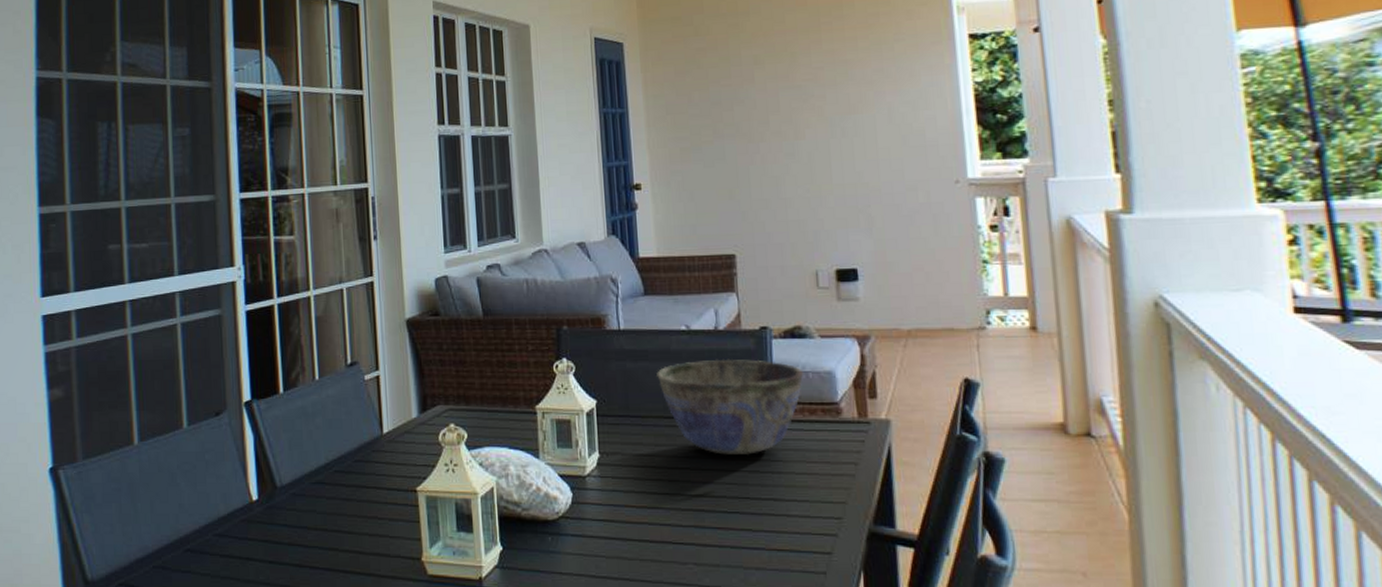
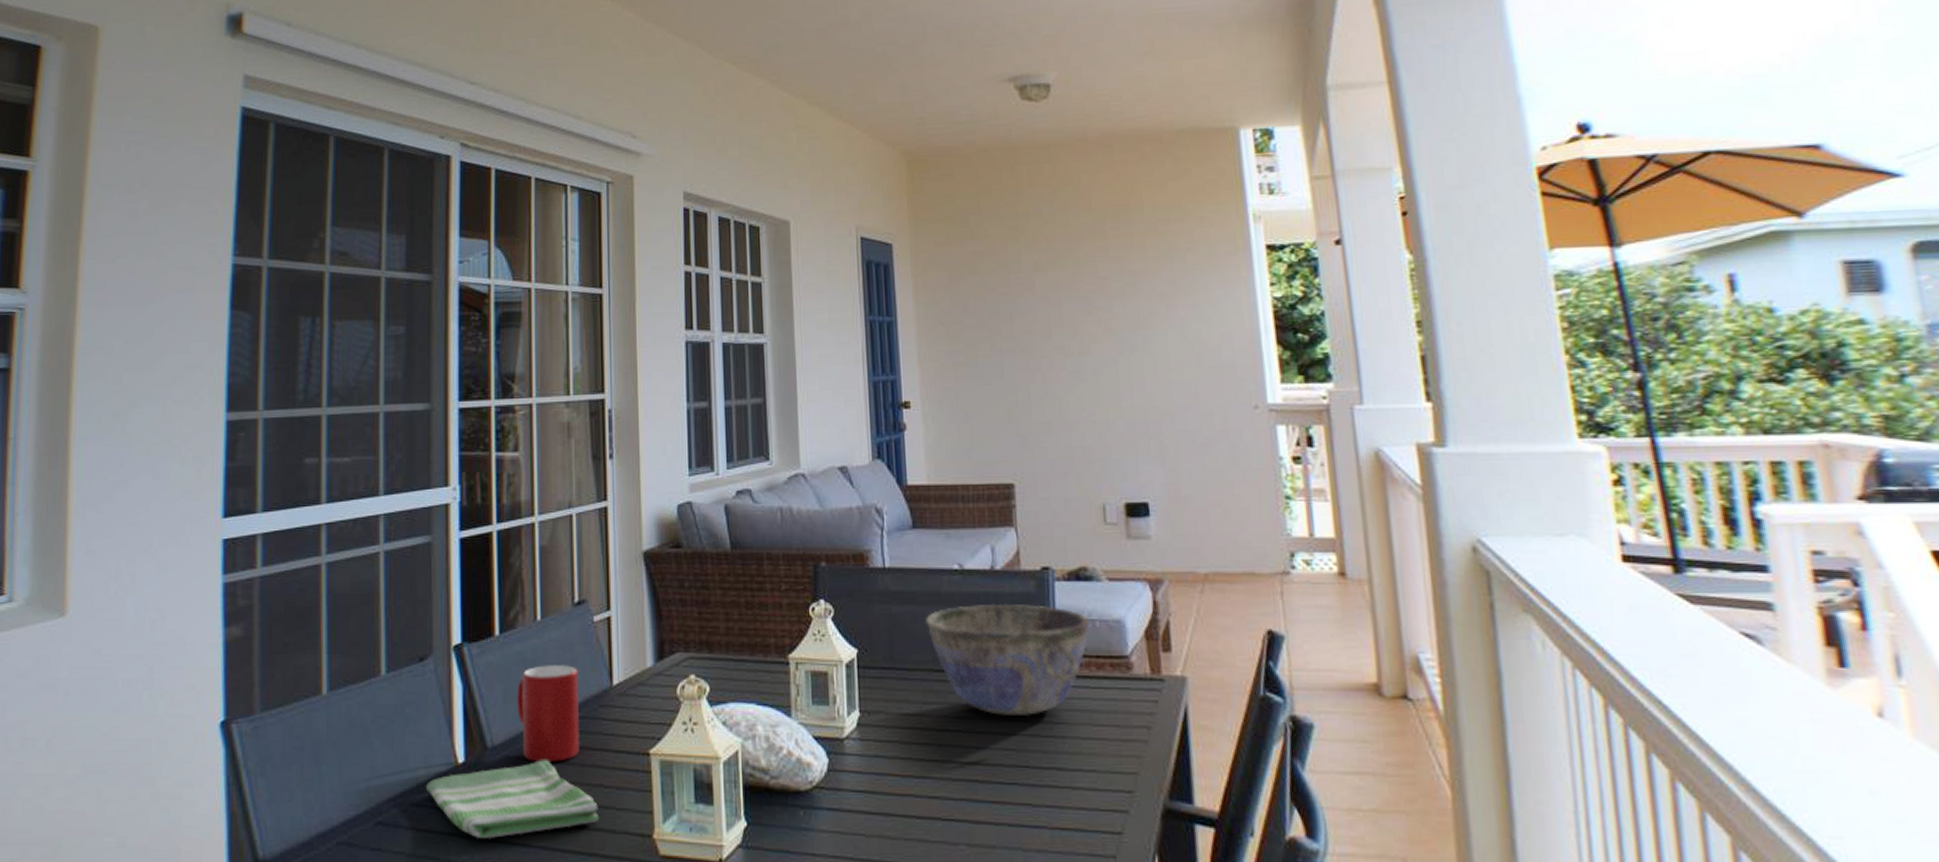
dish towel: none [226,497,376,562] -> present [426,760,600,838]
cup: none [300,416,356,498] -> present [517,664,579,762]

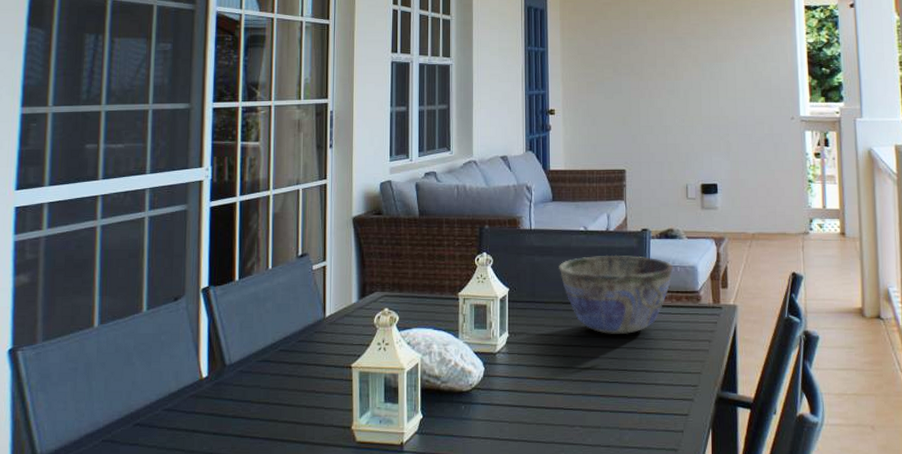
dish towel: present [426,760,600,838] -> none [176,373,312,433]
cup: present [517,664,579,762] -> none [250,301,299,375]

